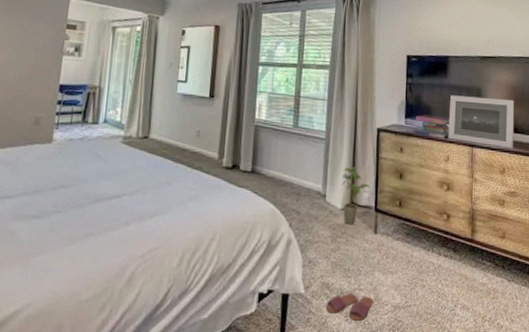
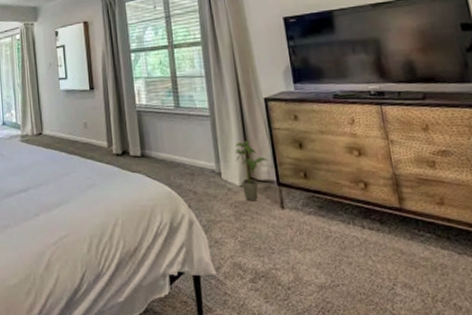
slippers: present [326,293,373,321] -> none [241,273,294,302]
books: present [412,114,449,139] -> none [304,76,349,101]
picture frame: present [448,95,515,149] -> none [342,46,435,102]

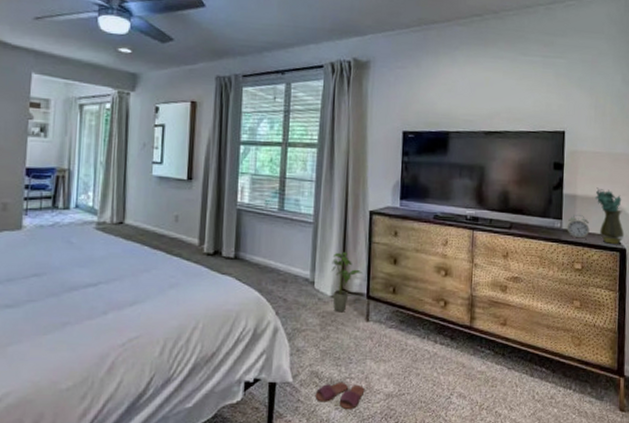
slippers: none [241,273,294,302] -> present [315,381,365,409]

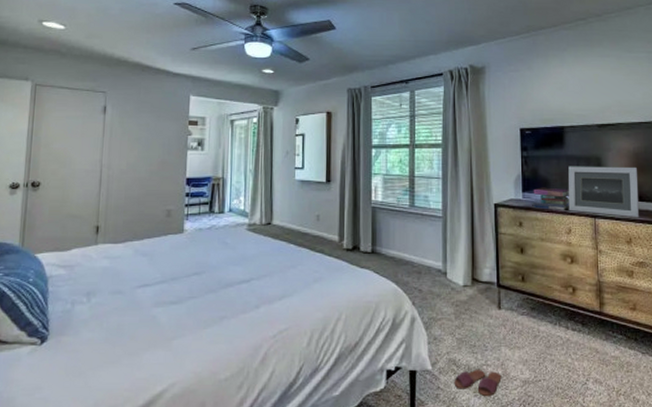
house plant: present [332,252,362,313] -> none [462,243,491,301]
books: none [408,195,449,222] -> present [531,187,569,211]
picture frame: none [446,174,522,232] -> present [568,166,640,218]

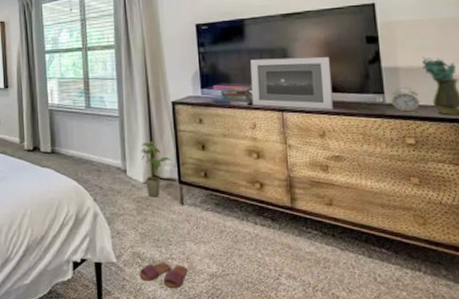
house plant: none [462,243,491,301] -> present [141,141,172,197]

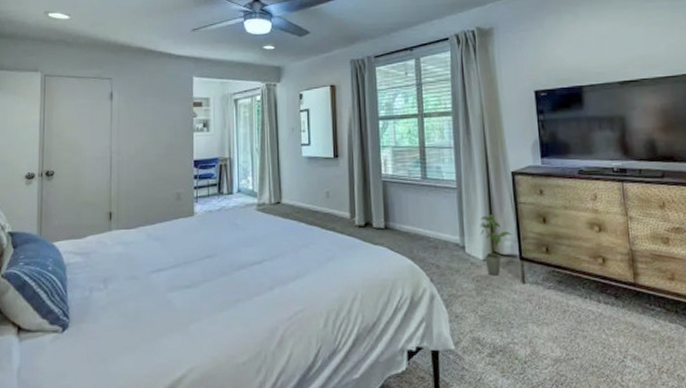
slippers: present [139,262,188,288] -> none [479,347,530,376]
books: present [211,82,253,106] -> none [551,151,594,177]
picture frame: present [250,56,334,110] -> none [589,125,673,180]

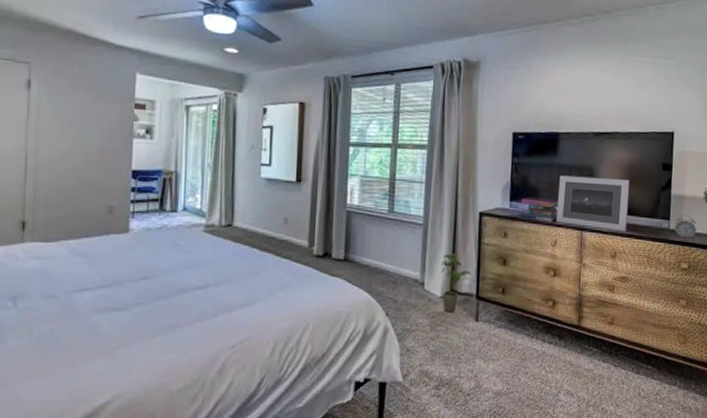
books: none [551,151,594,177] -> present [517,196,558,223]
picture frame: none [589,125,673,180] -> present [556,175,630,232]

